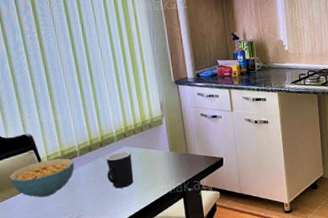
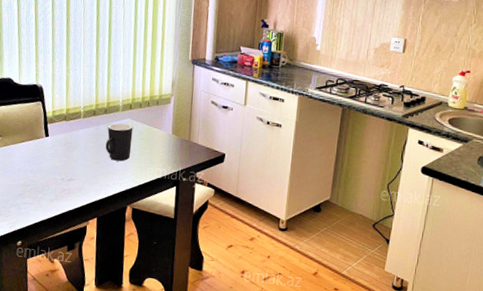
cereal bowl: present [8,158,74,197] -> none [14,114,76,152]

